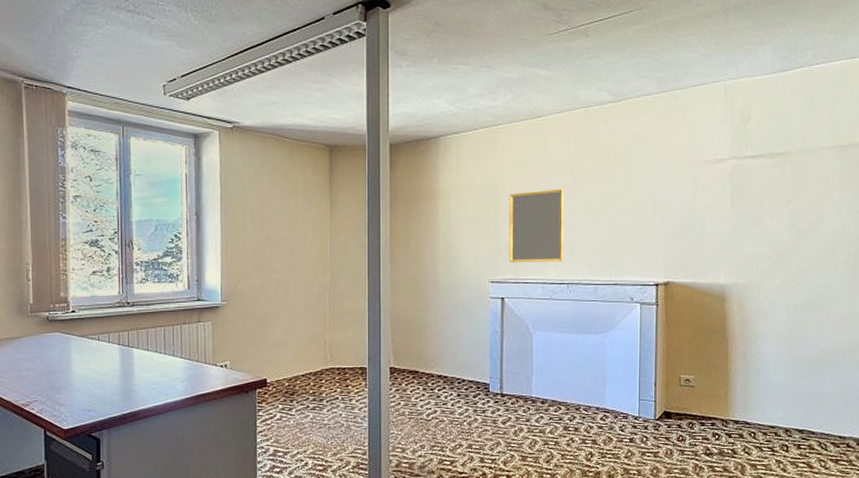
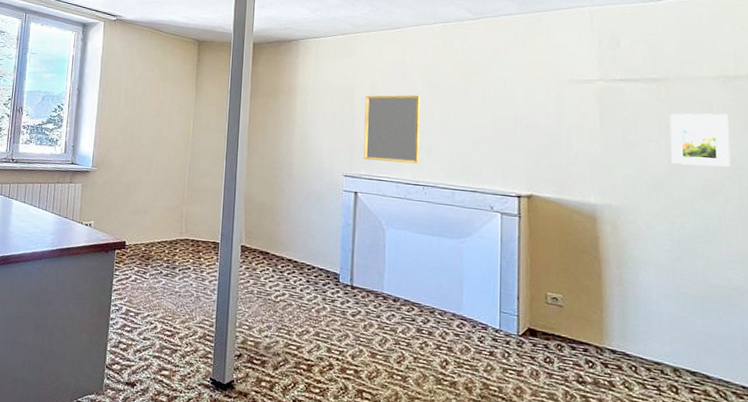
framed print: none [791,183,842,237] -> present [670,113,731,167]

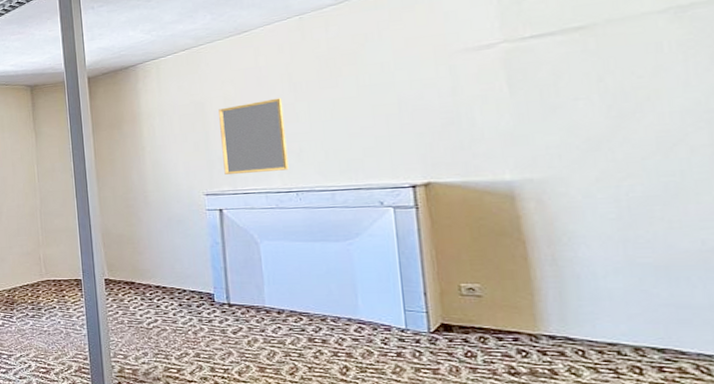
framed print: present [670,113,731,167] -> none [602,50,694,120]

